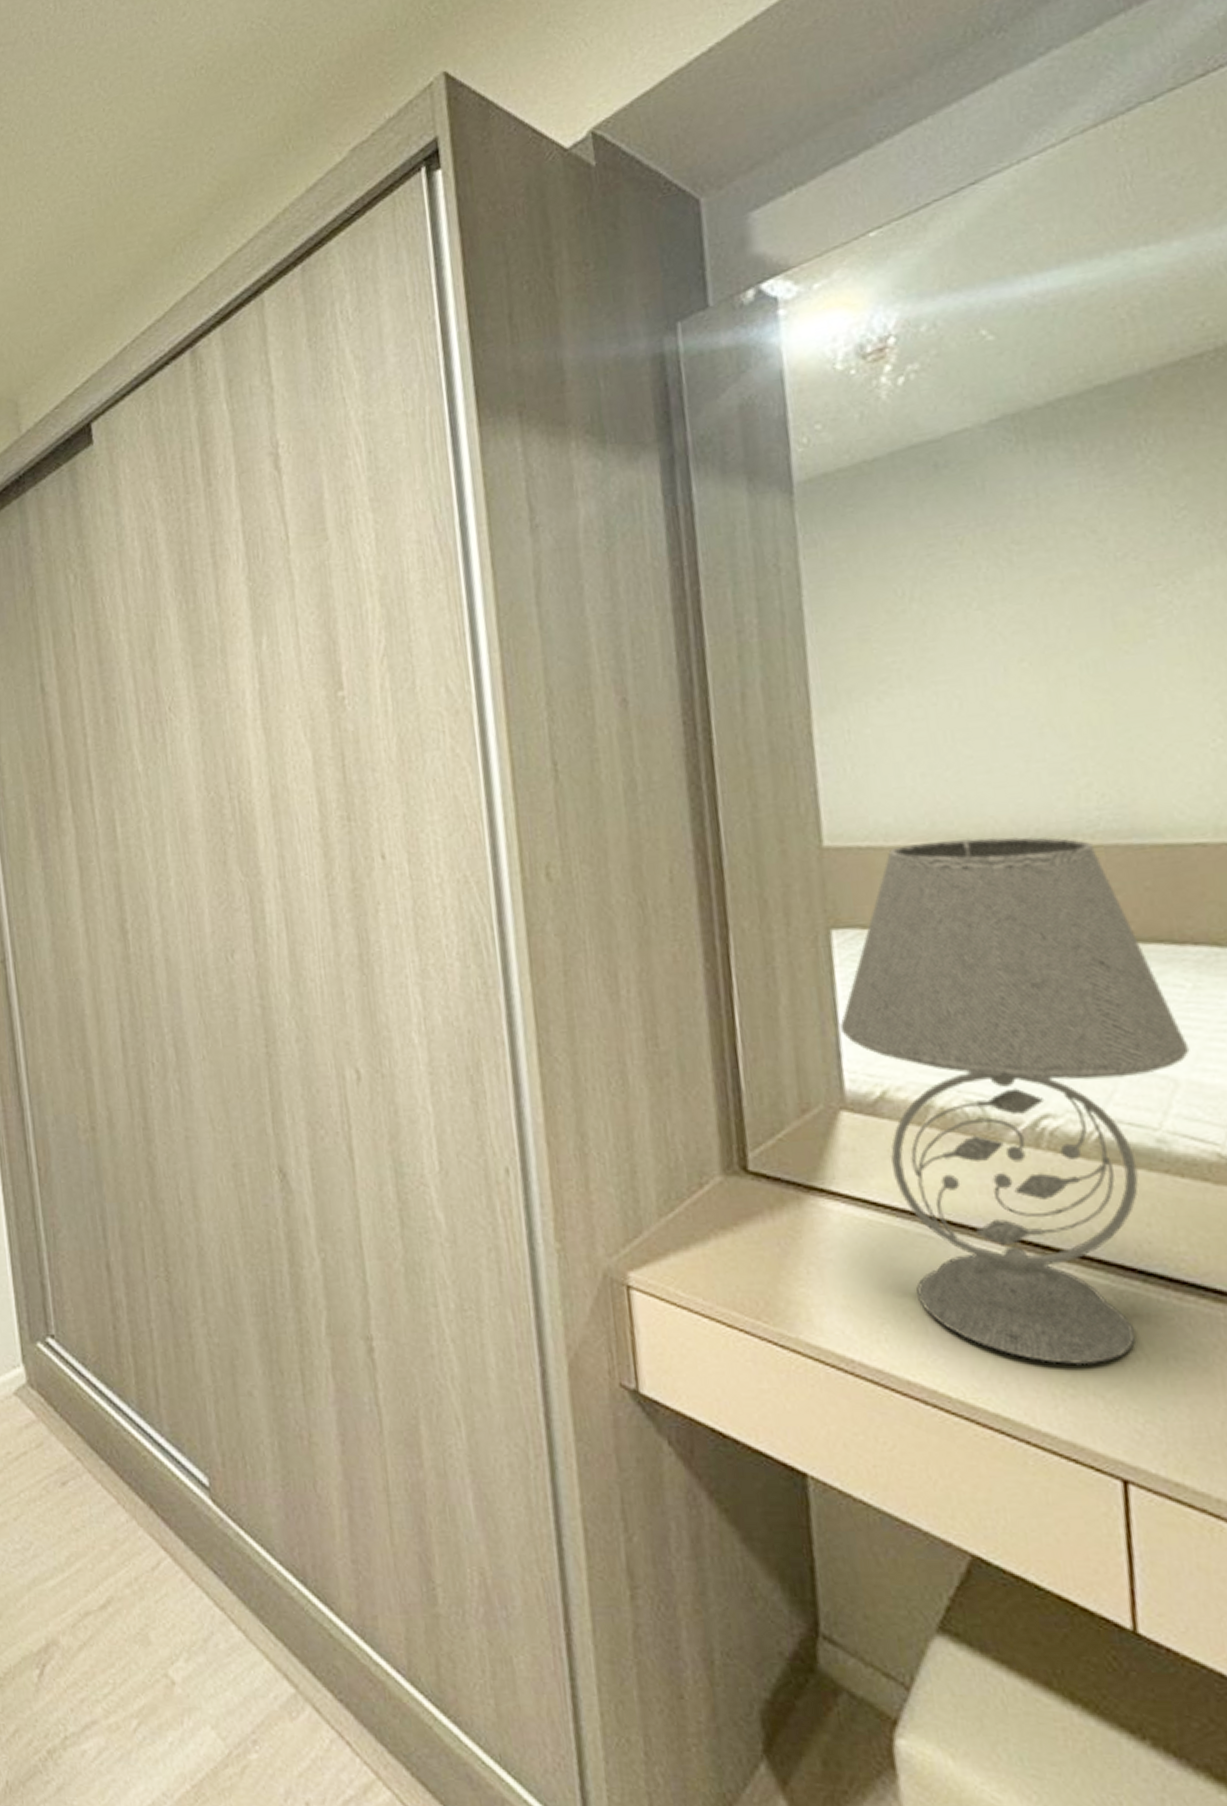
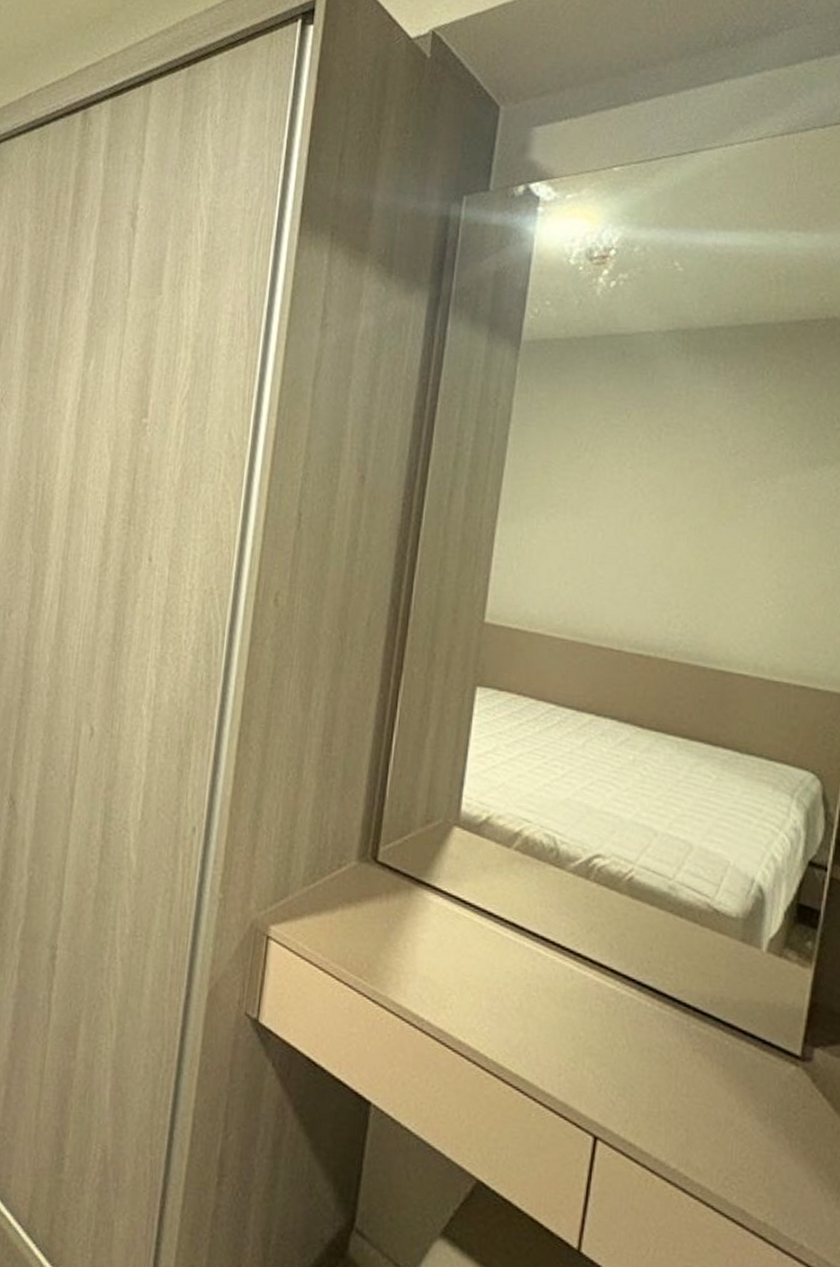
table lamp: present [840,837,1190,1365] -> none [467,633,705,1047]

